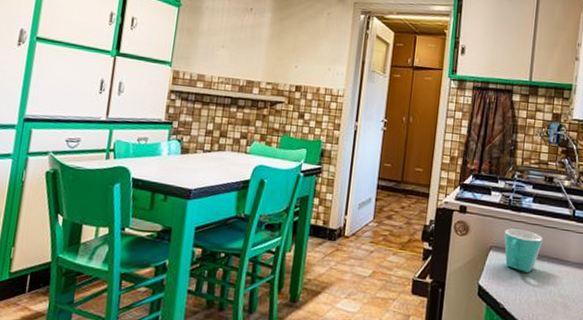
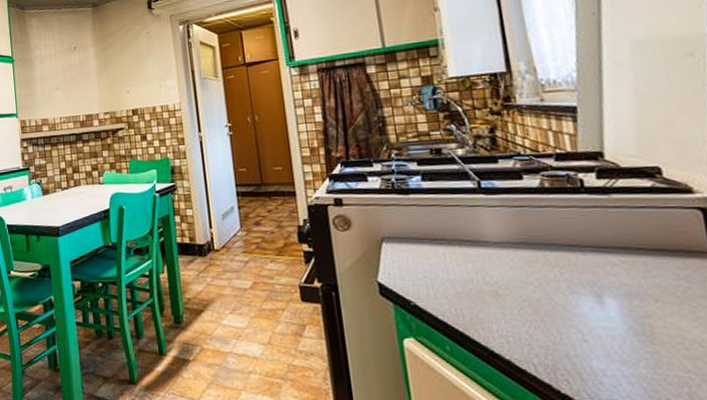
mug: present [504,228,543,273] -> none [395,214,447,262]

